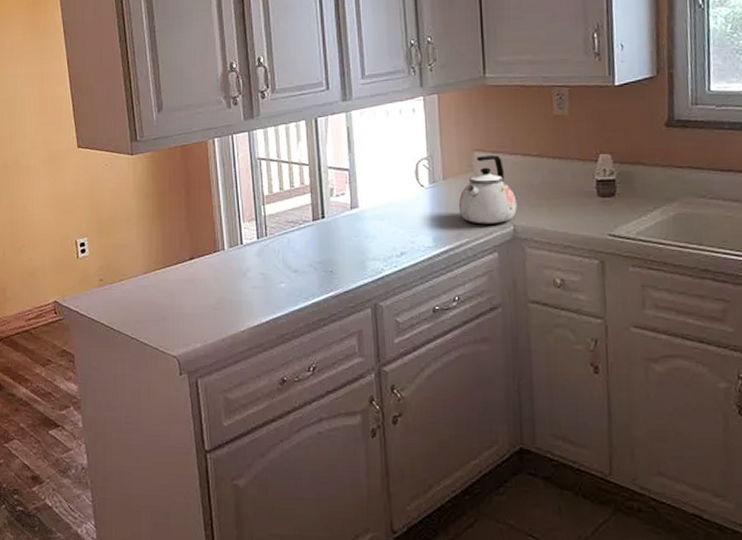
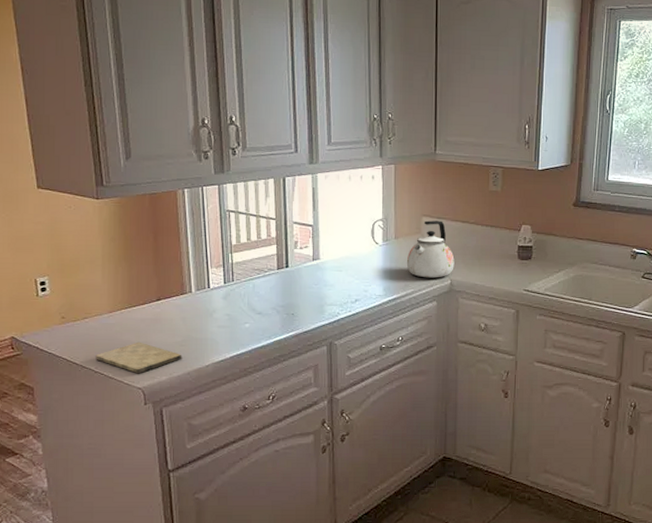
cutting board: none [132,305,217,341] -> present [96,341,182,374]

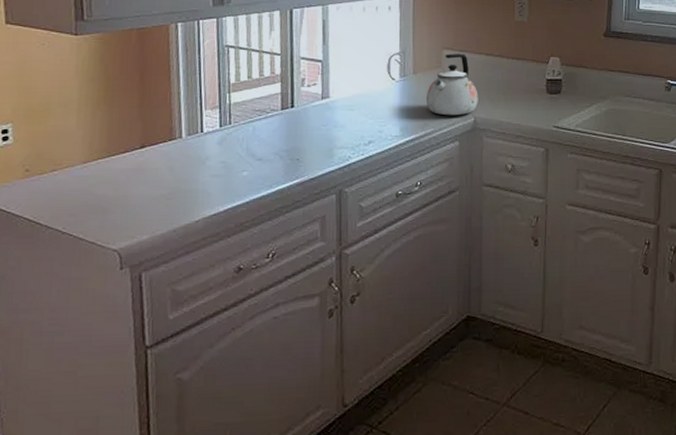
cutting board: present [96,341,182,374] -> none [64,196,168,234]

